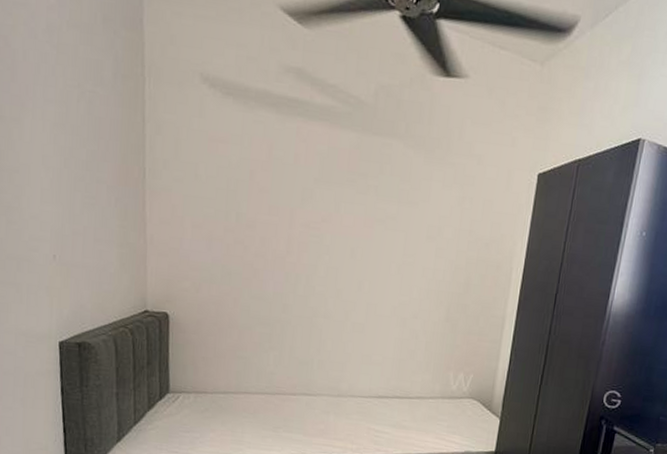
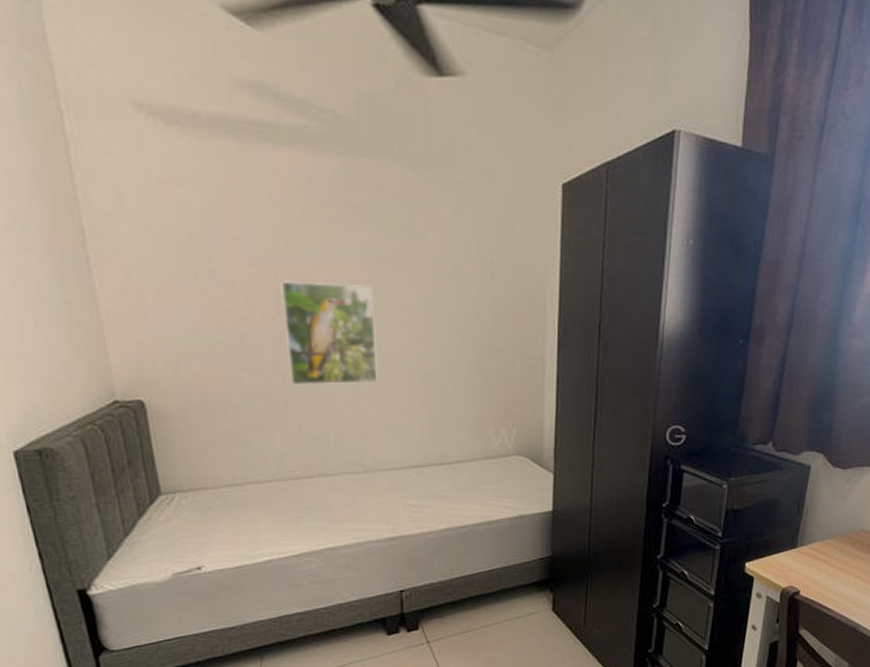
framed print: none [288,228,367,322] -> present [281,281,378,386]

